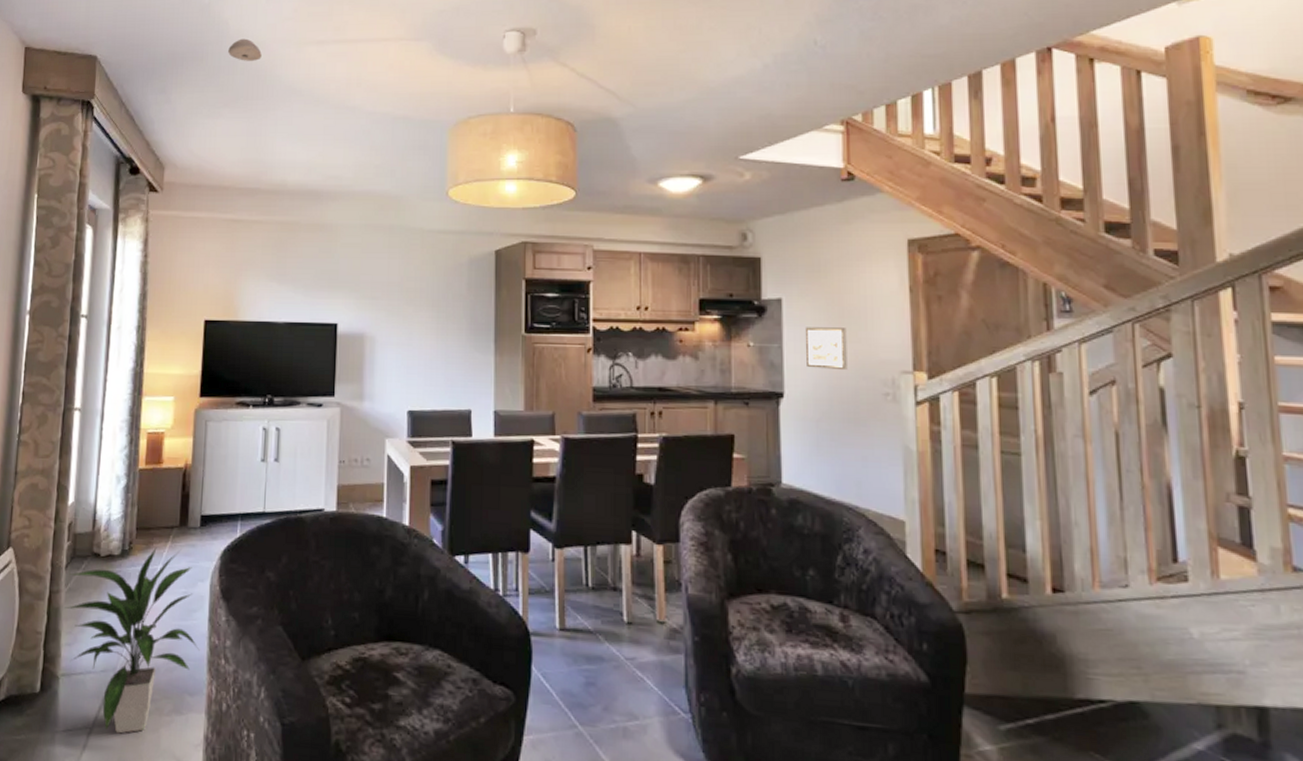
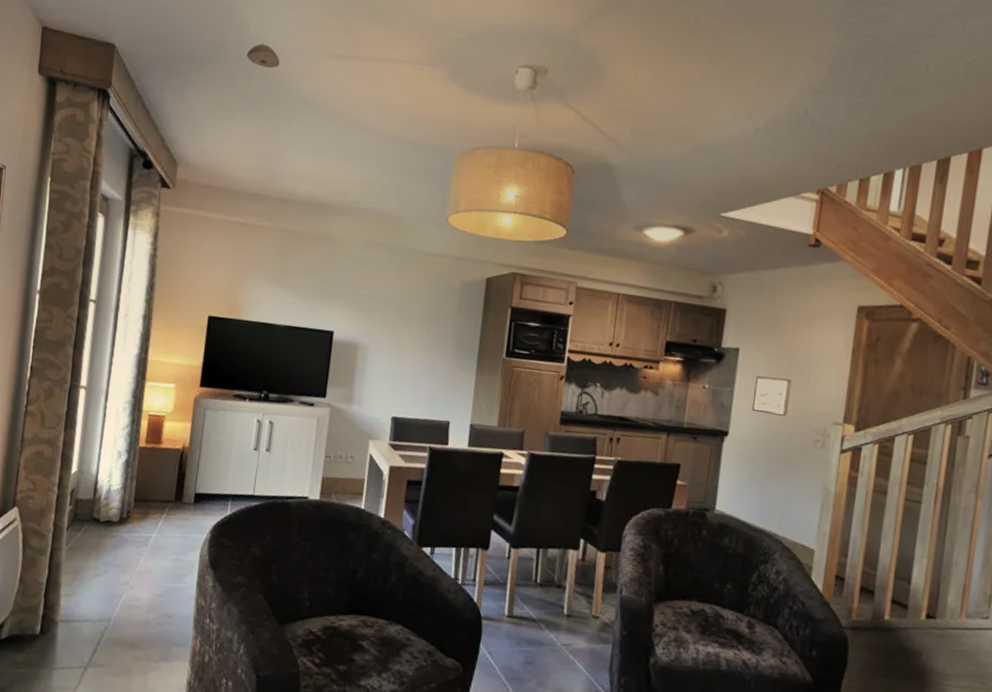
indoor plant: present [64,547,200,734] -> none [65,518,188,674]

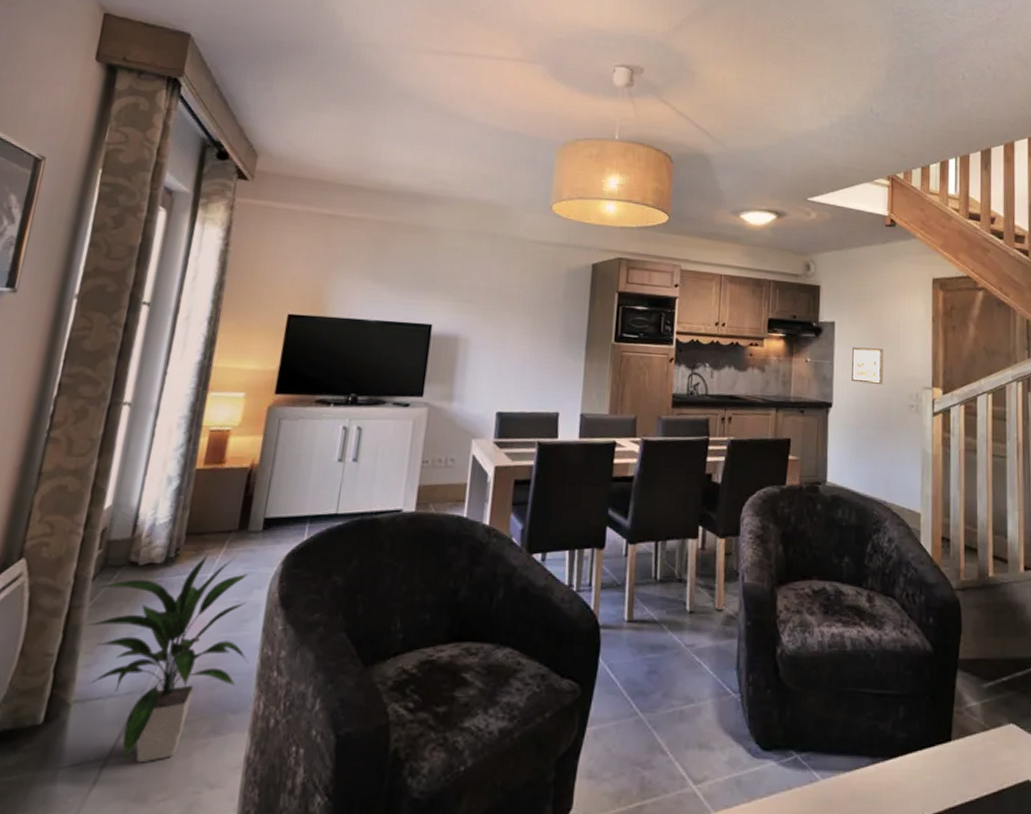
indoor plant: none [65,518,188,674] -> present [86,554,249,763]
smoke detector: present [247,43,280,68] -> none [340,38,376,61]

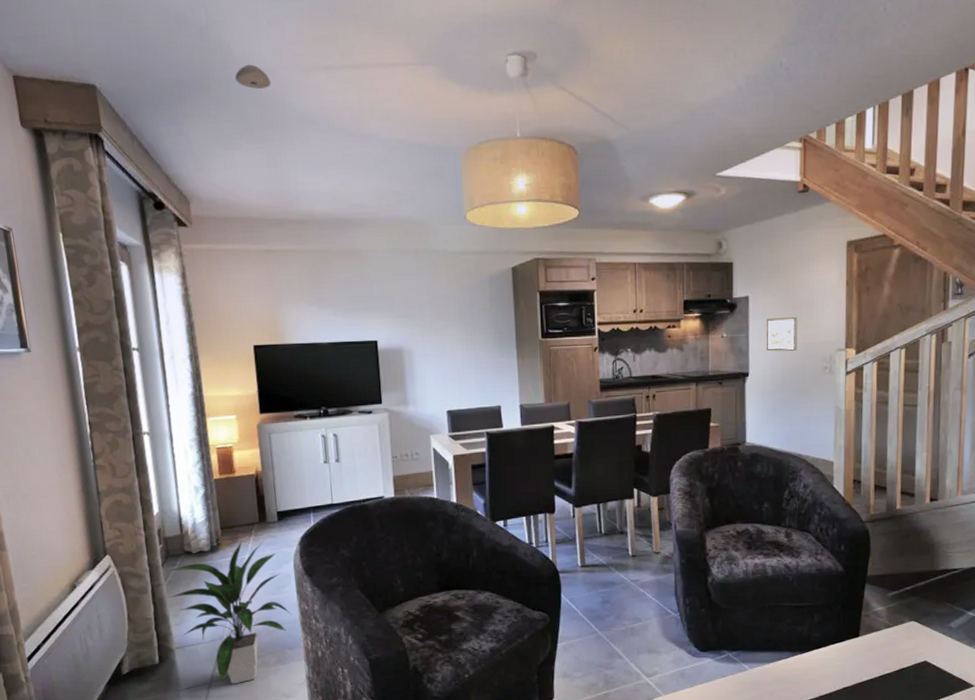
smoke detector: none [340,38,376,61] -> present [235,64,271,89]

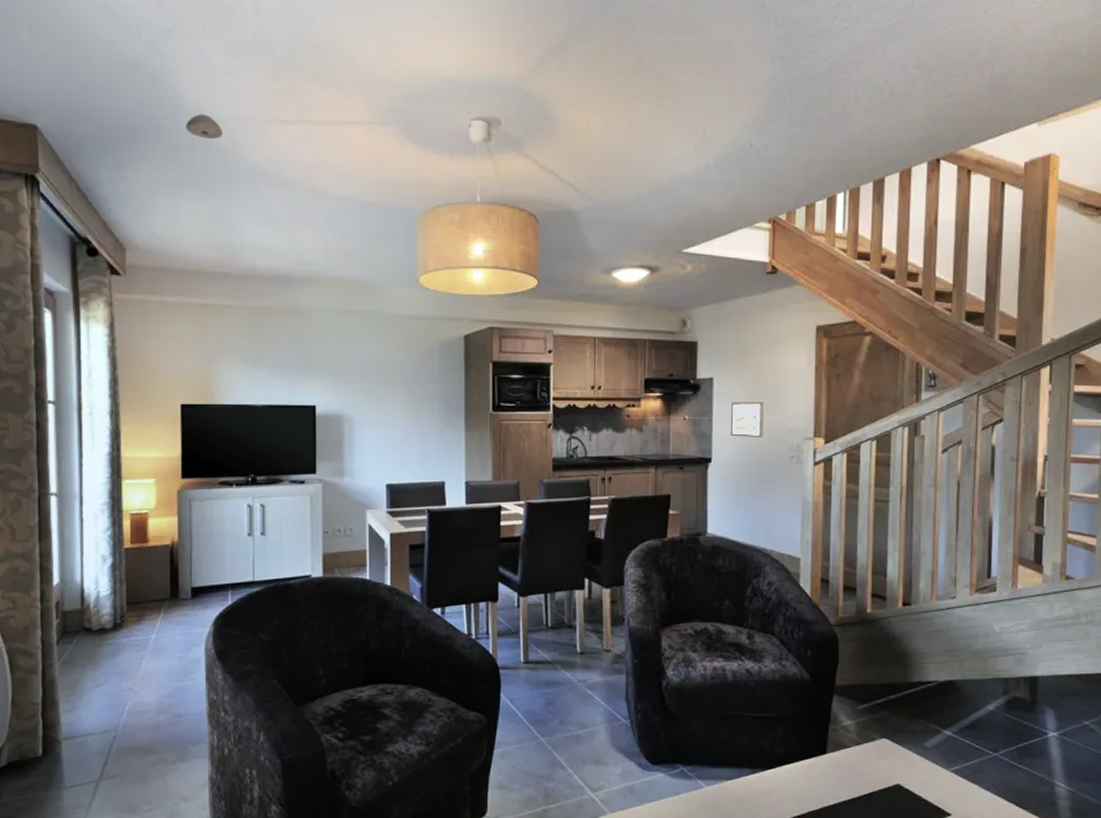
indoor plant: present [166,541,293,684] -> none [60,619,199,784]

